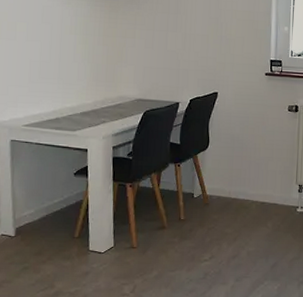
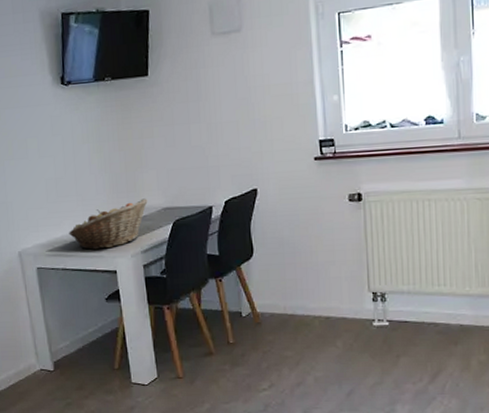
fruit basket: none [46,89,124,129] -> present [69,198,148,250]

